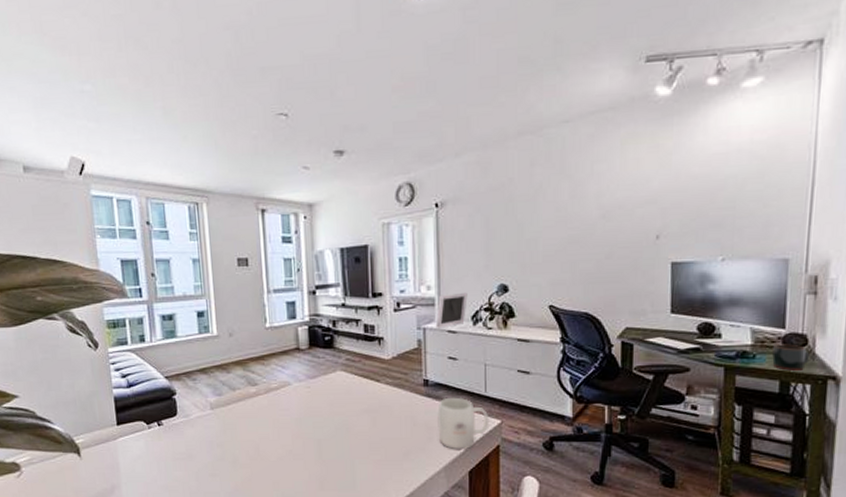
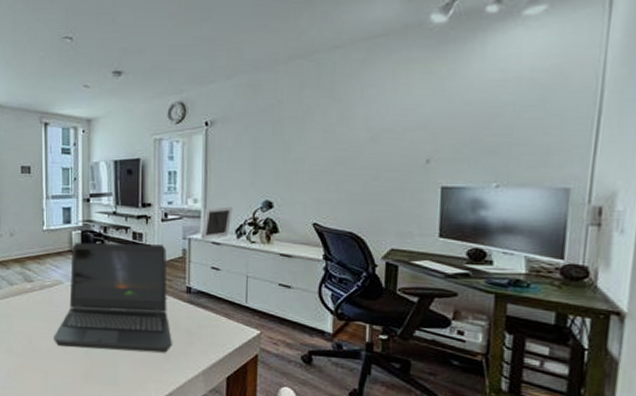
laptop computer: none [283,337,411,452] -> present [54,243,172,353]
mug: present [437,397,490,450] -> none [198,305,249,357]
mug: present [772,344,810,371] -> none [548,275,591,303]

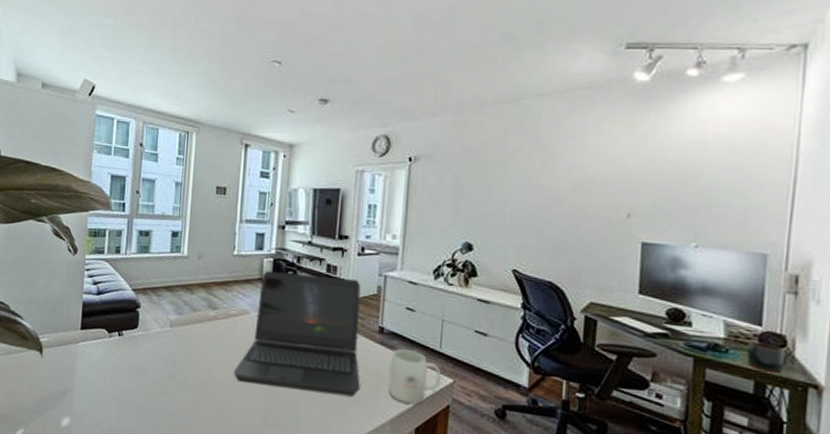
mug: none [198,305,249,357] -> present [388,347,442,405]
picture frame: present [200,207,233,239] -> none [397,245,432,278]
mug: none [548,275,591,303] -> present [746,341,789,373]

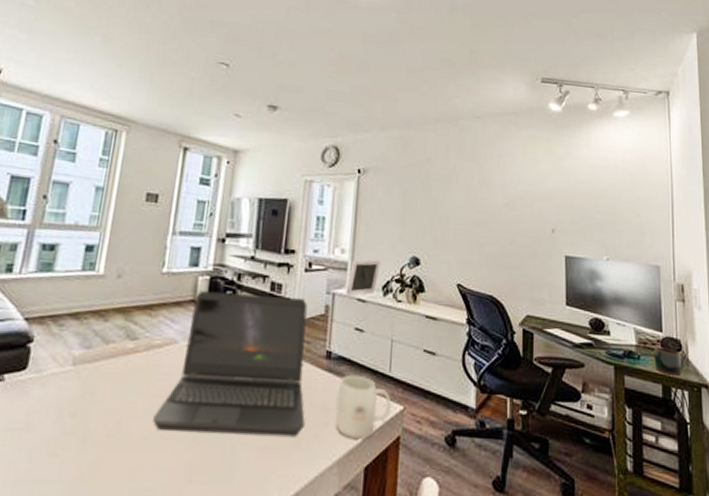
picture frame: none [397,245,432,278] -> present [345,260,381,295]

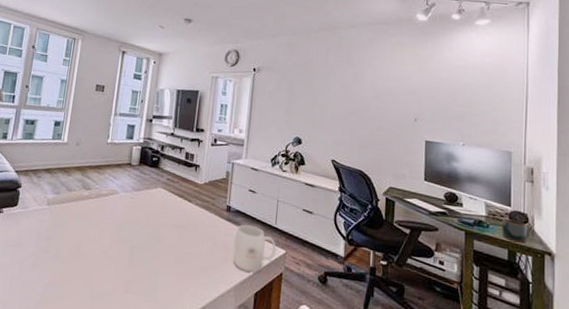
laptop computer: present [153,291,308,437] -> none [102,157,213,267]
picture frame: present [345,260,381,295] -> none [242,138,270,165]

